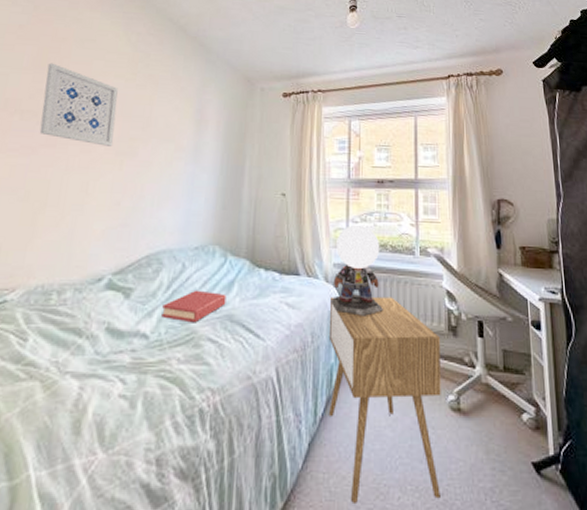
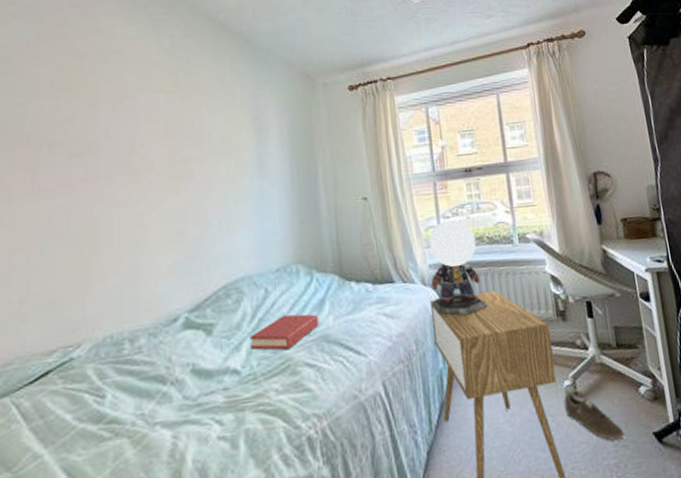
wall art: present [39,63,118,146] -> none [70,83,164,172]
sneaker: none [446,405,503,463] -> present [564,390,625,441]

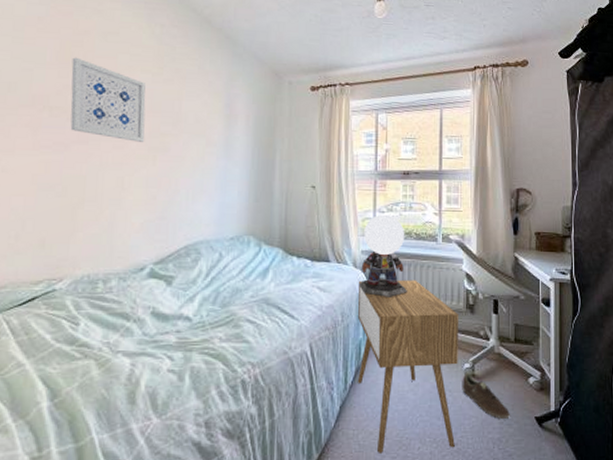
wall art: none [70,83,164,172] -> present [70,57,146,142]
hardback book: present [250,314,319,350] -> none [202,276,262,306]

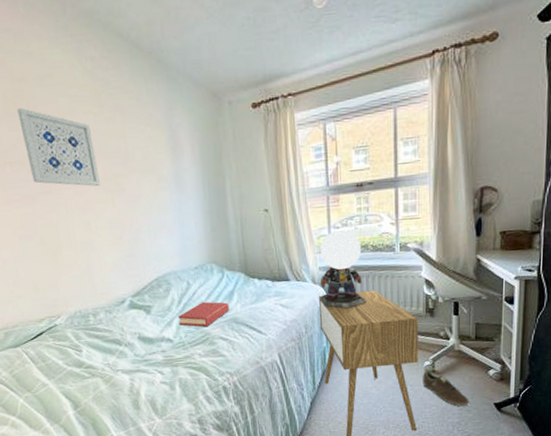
hardback book: none [202,276,262,306] -> present [178,301,230,327]

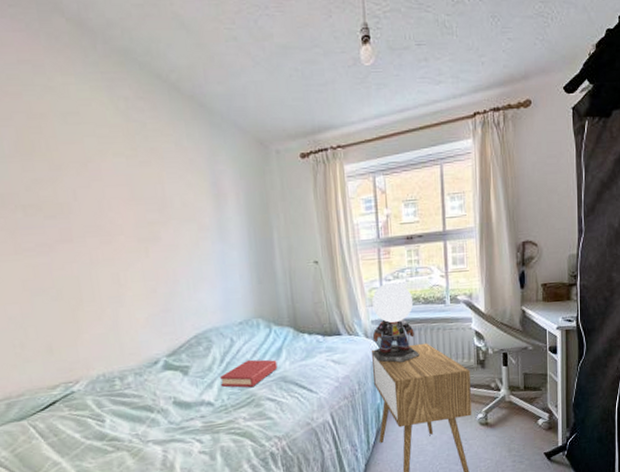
wall art: present [17,107,101,186] -> none [33,146,133,234]
sneaker: present [422,368,469,406] -> none [476,421,521,458]

